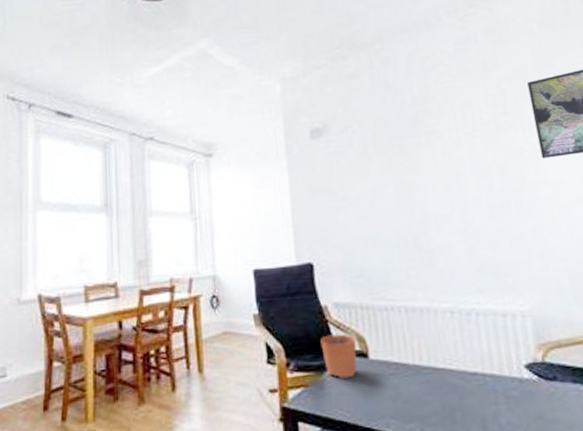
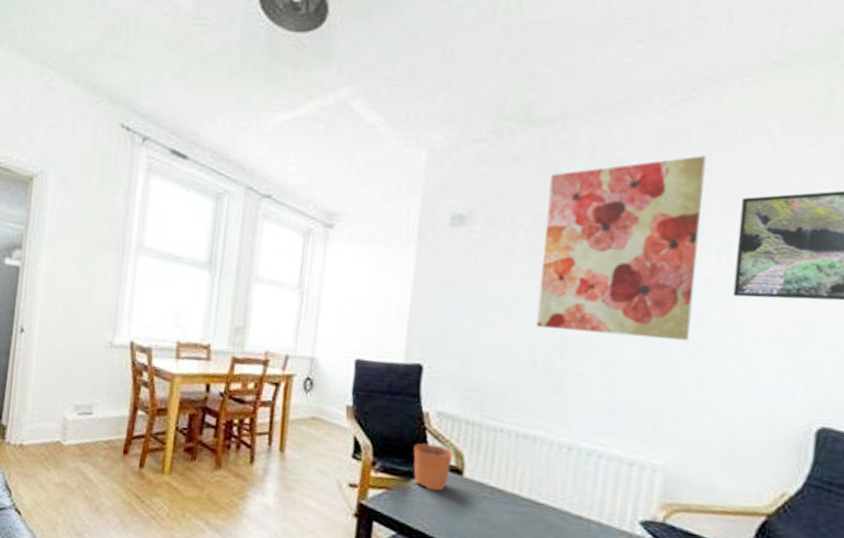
wall art: none [382,55,519,212] -> present [535,155,707,340]

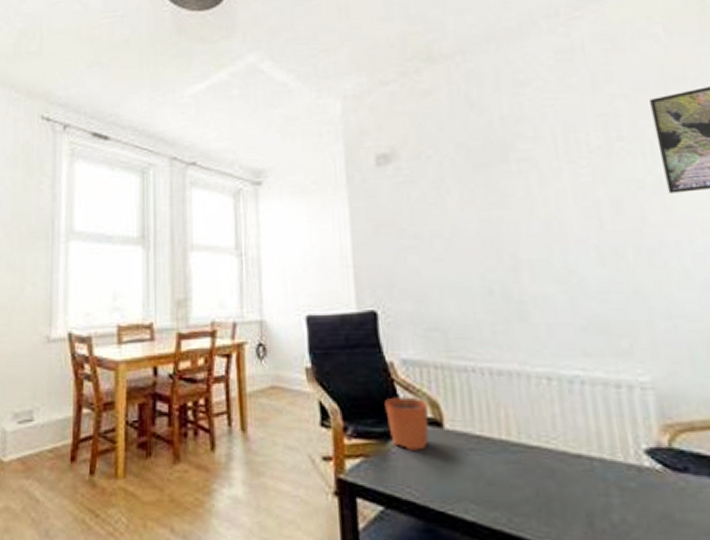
wall art: present [535,155,707,340] -> none [463,66,638,254]

